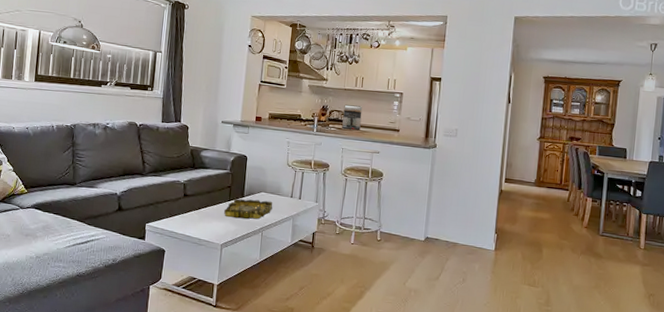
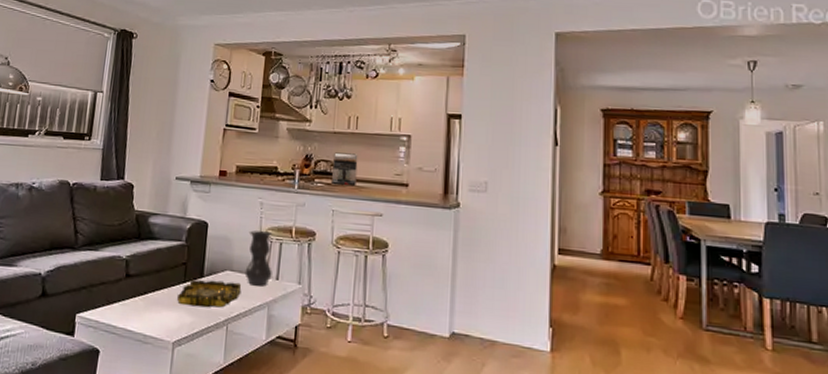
vase: none [275,163,297,205] -> present [244,230,273,287]

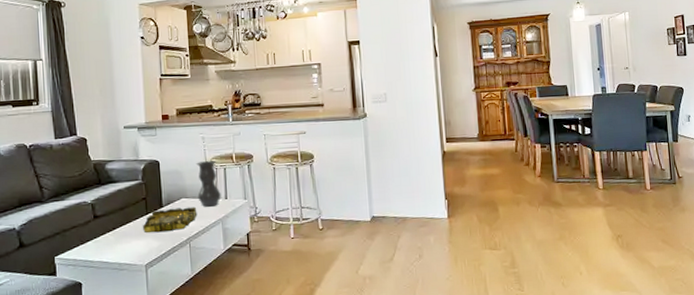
coffee maker: present [332,152,358,187] -> none [257,85,281,114]

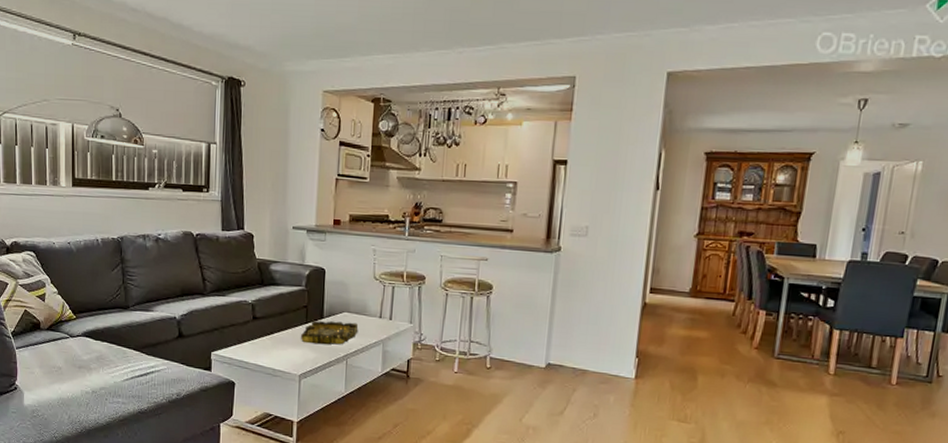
vase: present [196,161,221,208] -> none [361,276,386,327]

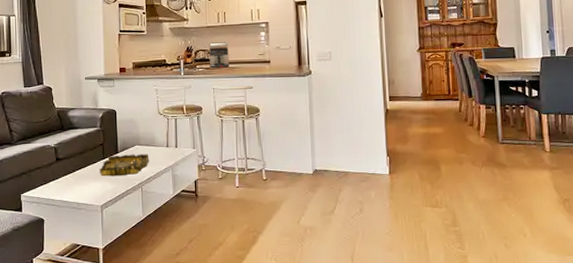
coffee maker: none [440,200,466,233] -> present [208,42,230,69]

